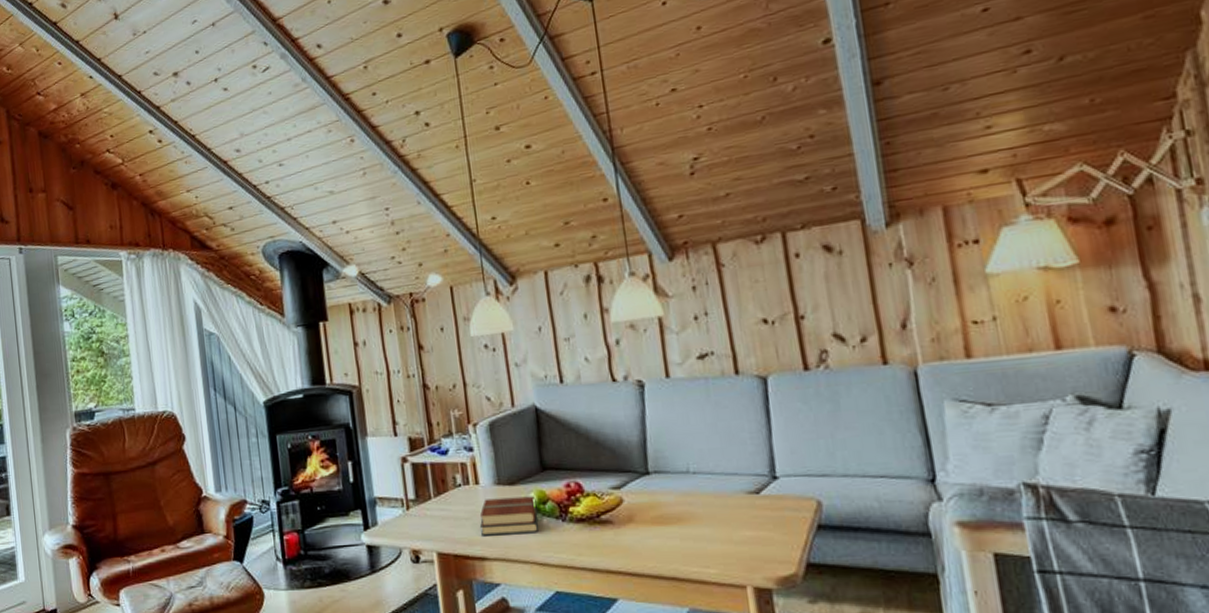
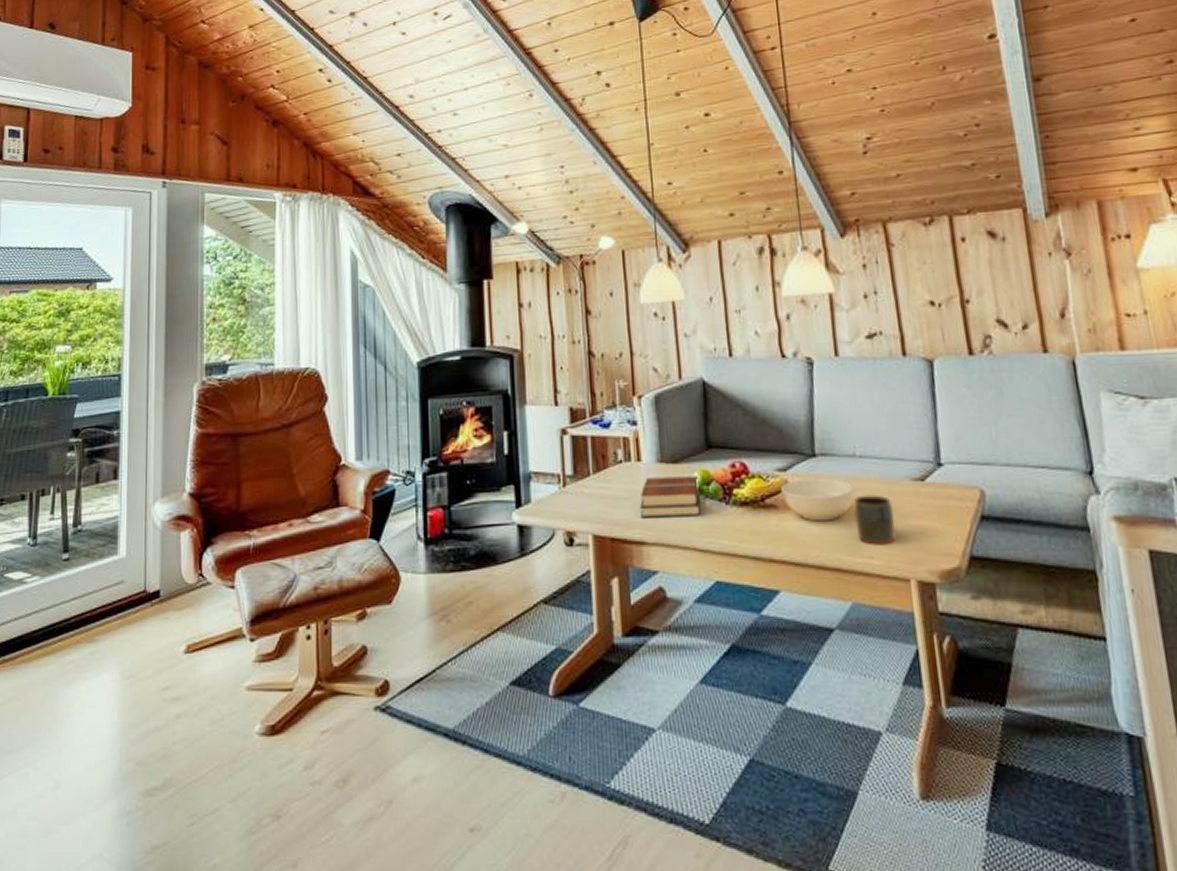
bowl: none [615,494,690,535] -> present [780,478,855,522]
mug: none [687,508,732,556] -> present [852,494,897,546]

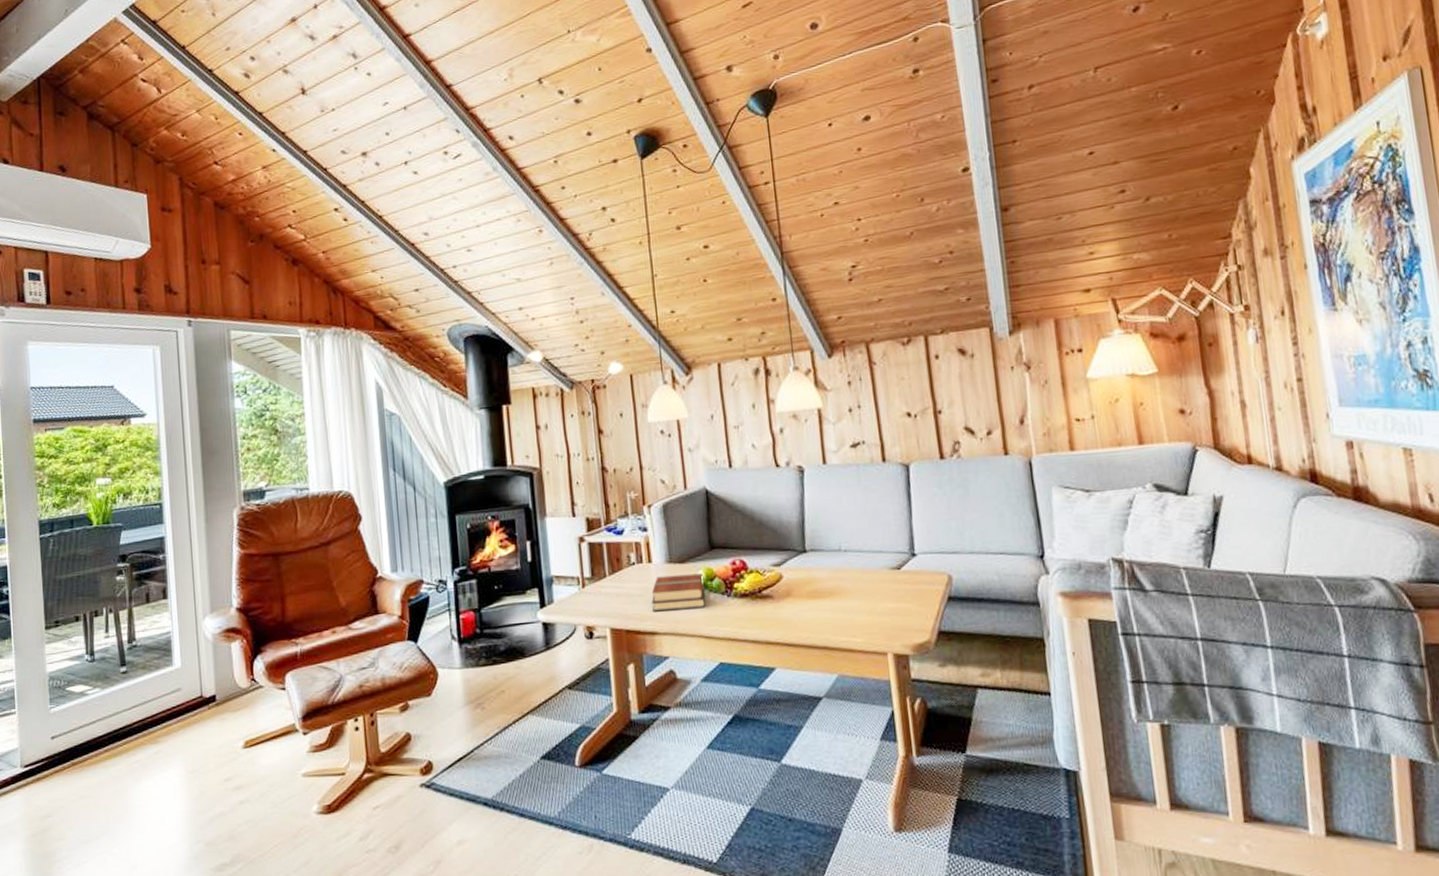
bowl: present [780,478,855,522] -> none [775,570,841,608]
mug: present [852,494,897,546] -> none [838,583,876,626]

